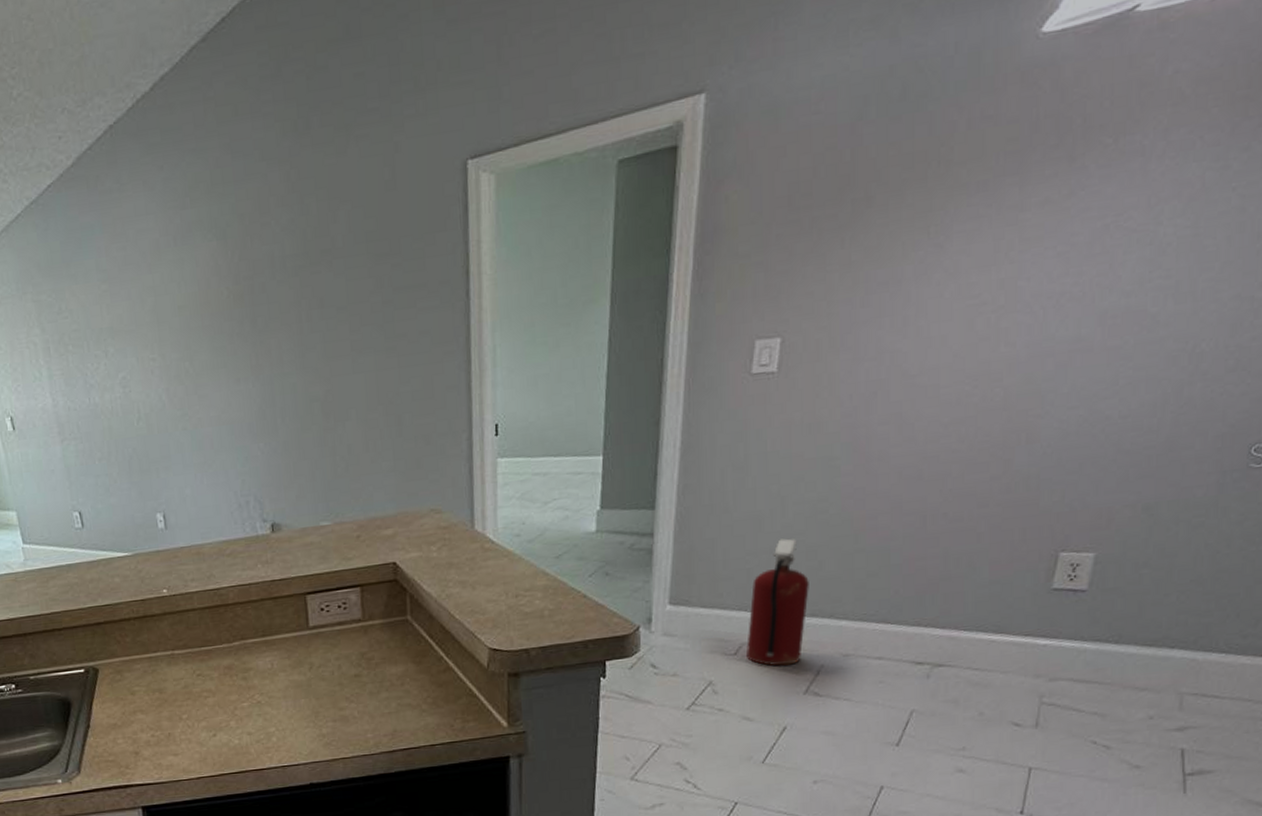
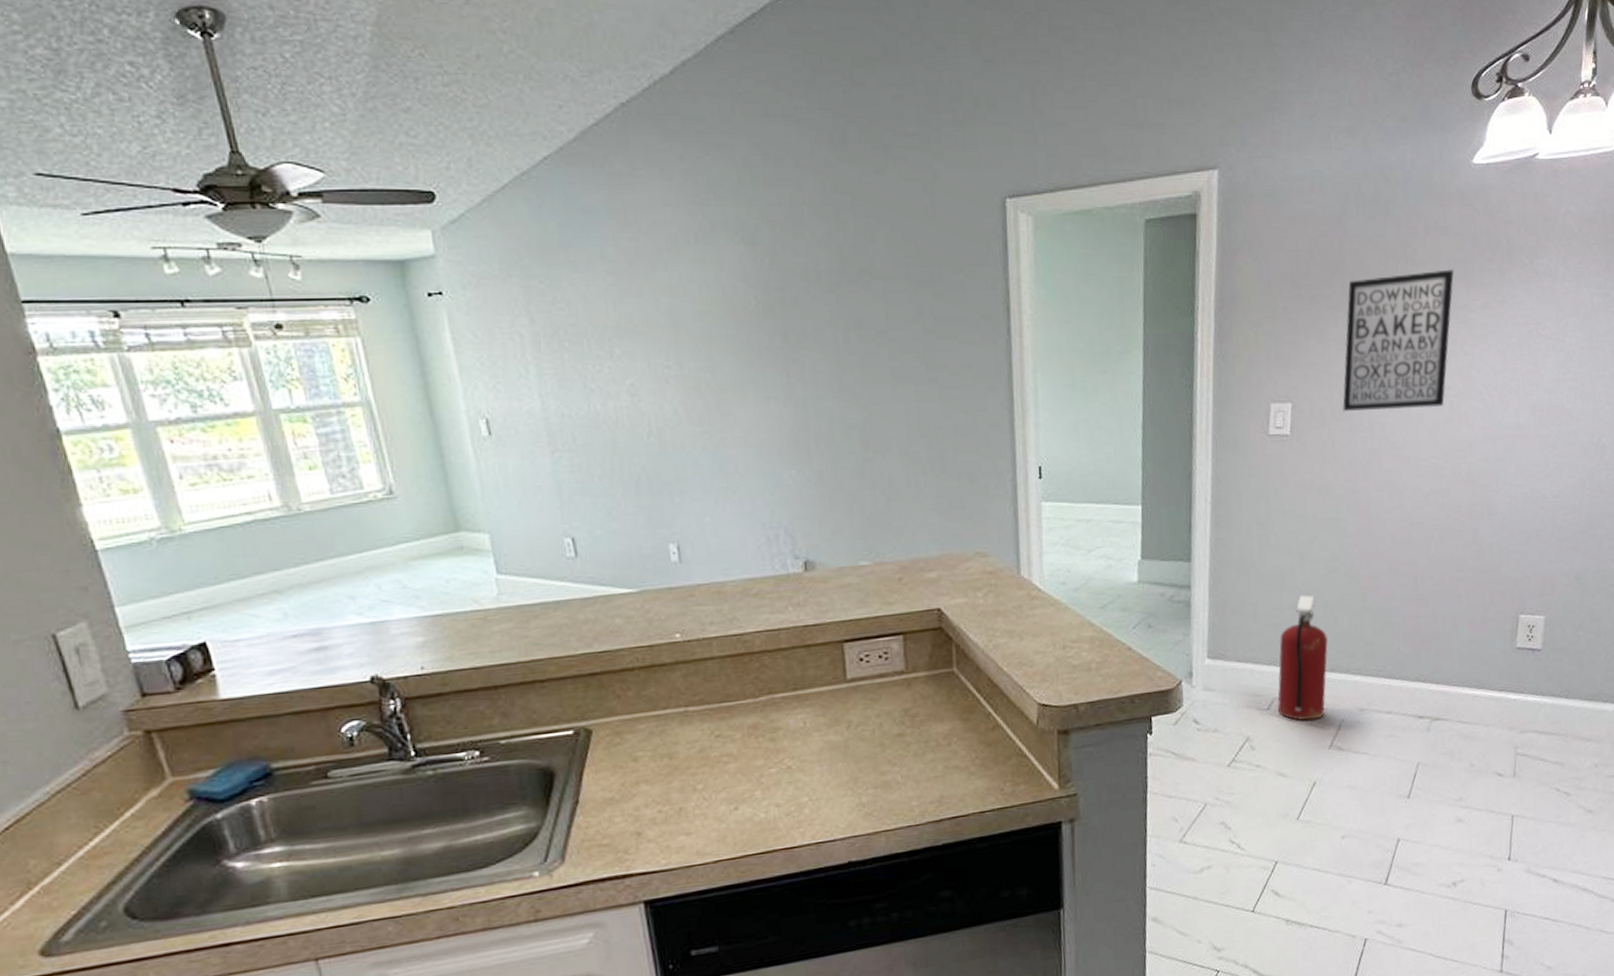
wall art: none [844,164,1003,341] -> present [1342,269,1454,411]

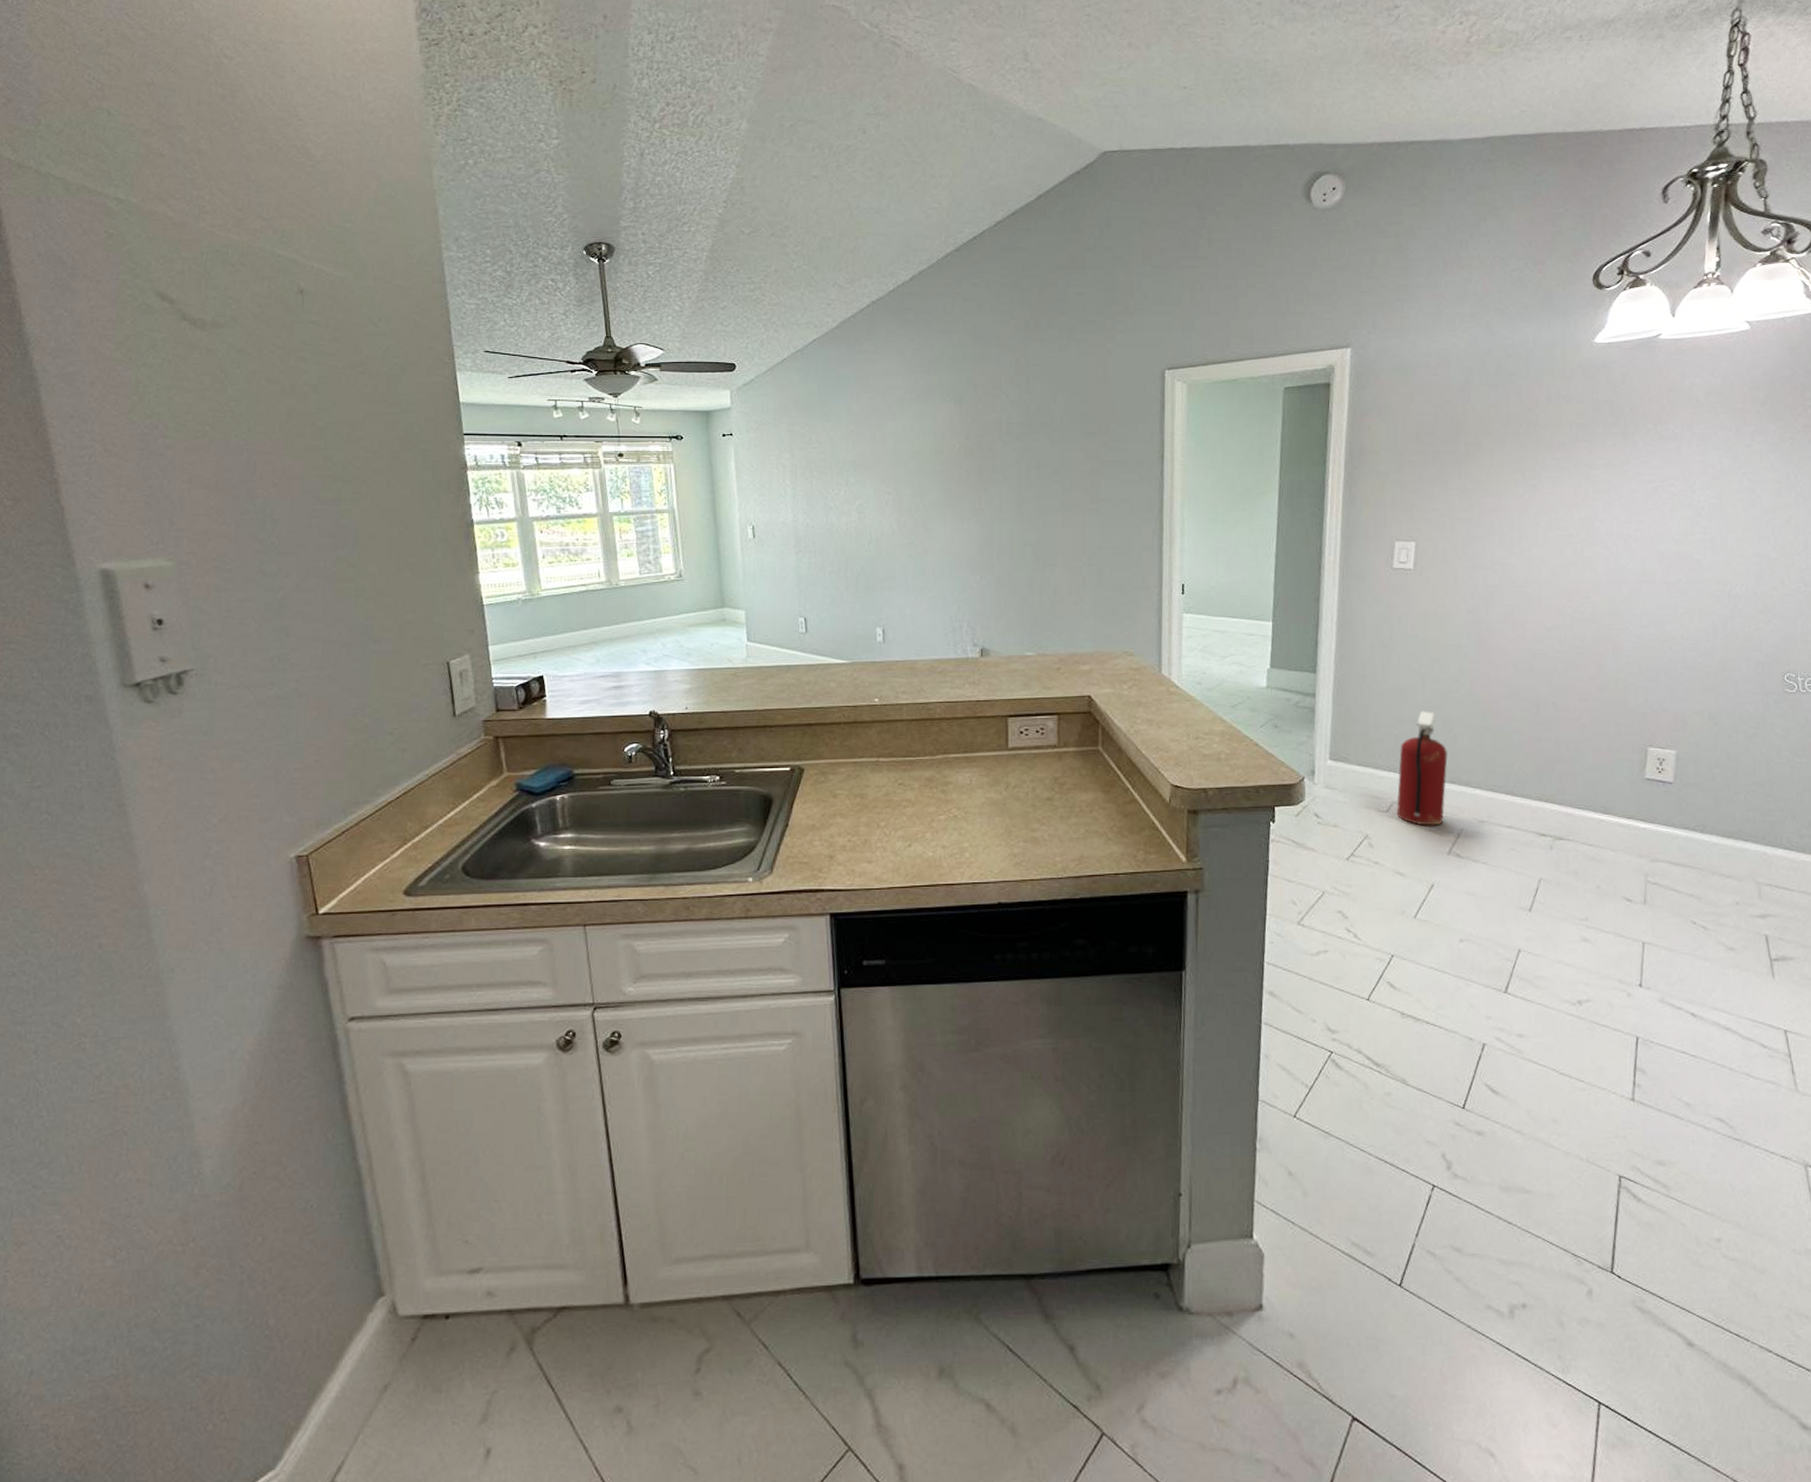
wall art: present [1342,269,1454,411] -> none [1465,432,1576,552]

